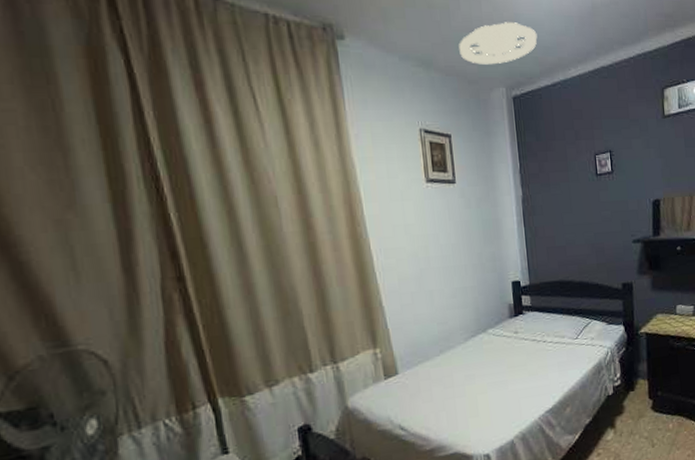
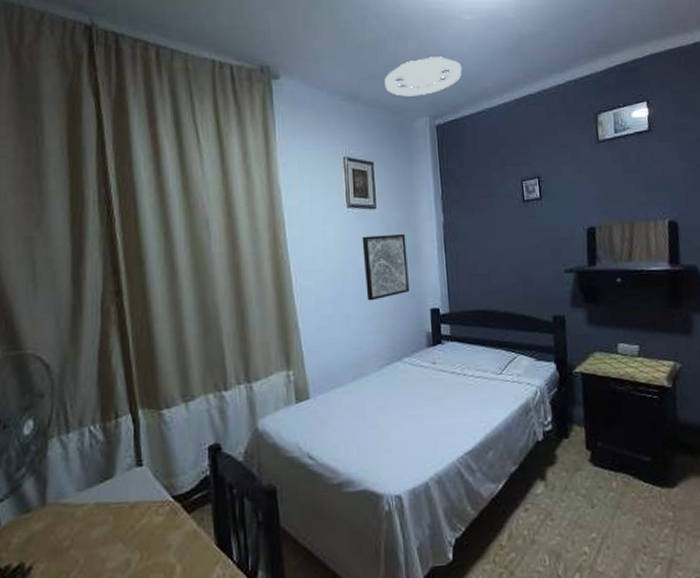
wall art: none [442,208,491,277] -> present [362,233,409,301]

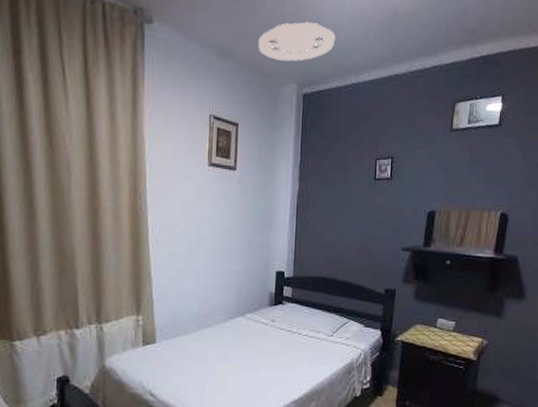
wall art: present [362,233,409,301] -> none [218,196,261,259]

